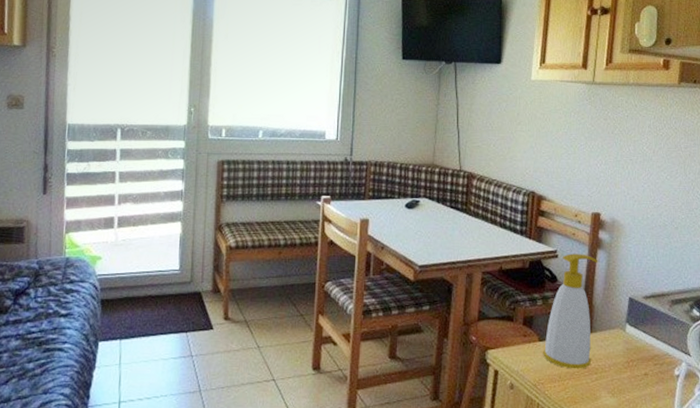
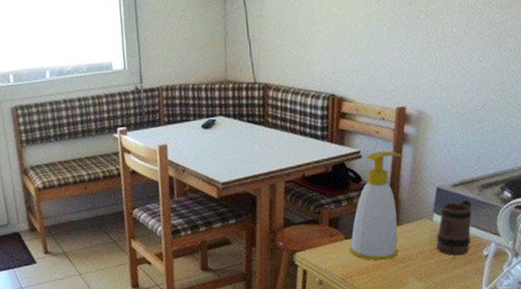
mug: none [629,314,663,373] -> present [437,200,472,256]

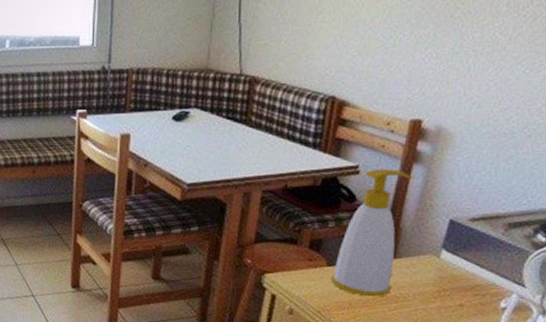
mug: present [437,200,472,256] -> none [441,238,493,304]

